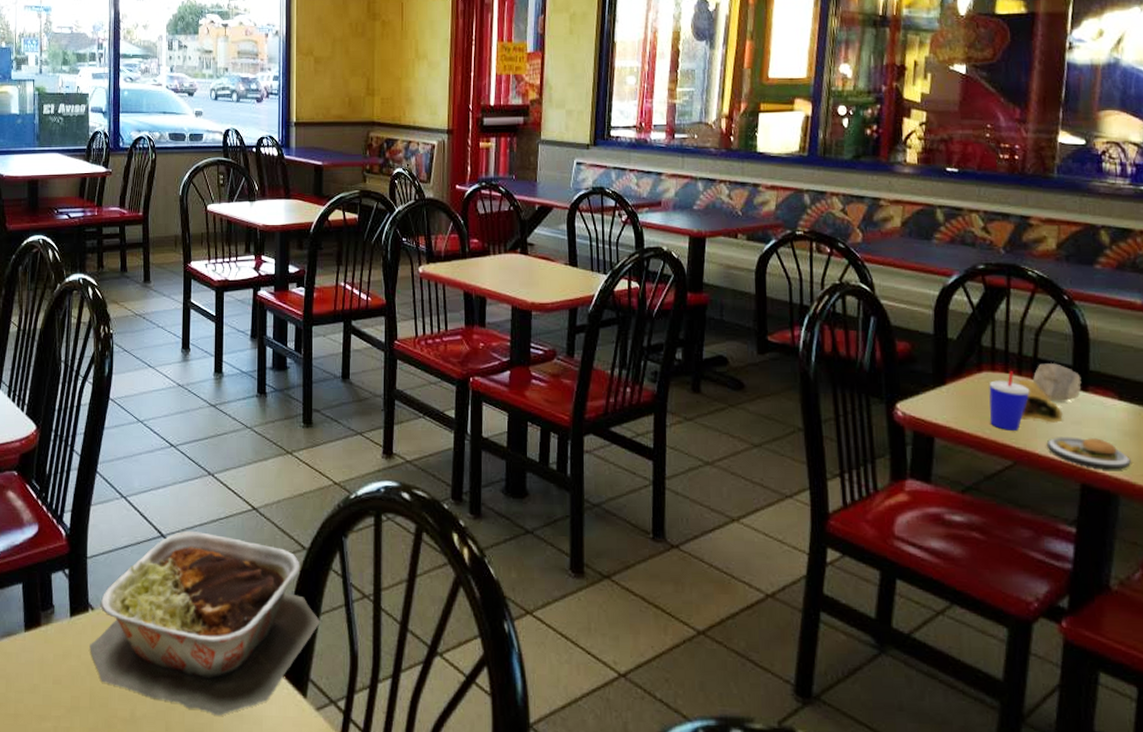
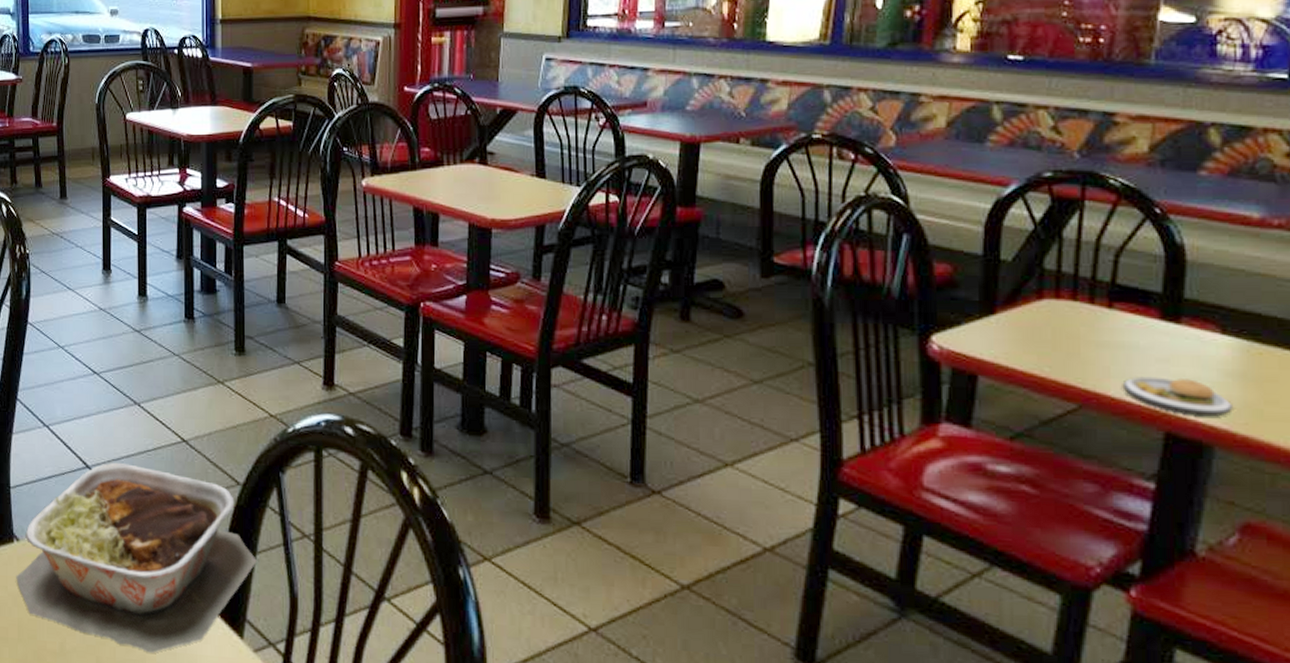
beverage cup: present [989,371,1030,430] -> none [1050,299,1104,368]
taco: present [1017,379,1063,423] -> none [1087,308,1146,360]
crumpled paper: present [1033,363,1082,402] -> none [1109,289,1173,336]

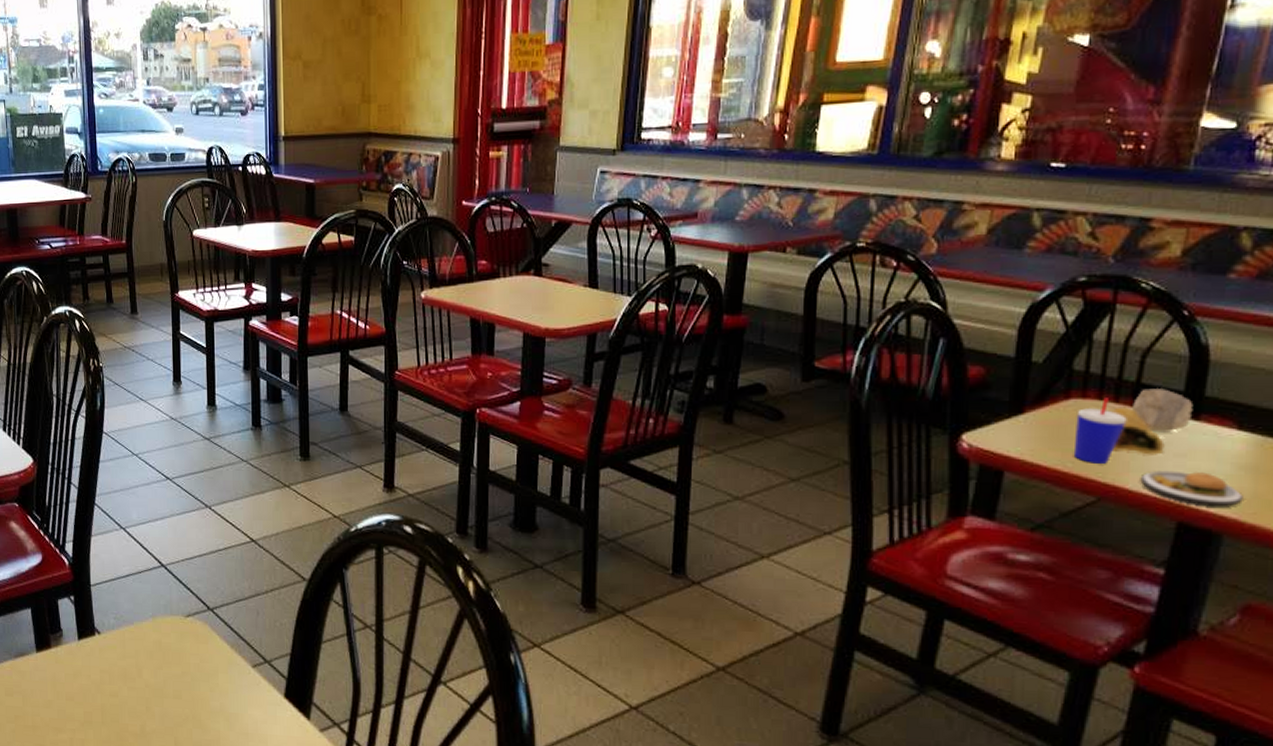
takeout container: present [16,462,258,653] -> none [98,561,323,733]
beverage cup: none [1050,299,1104,368] -> present [1073,398,1127,464]
taco: none [1087,308,1146,360] -> present [1111,407,1165,455]
crumpled paper: none [1109,289,1173,336] -> present [1132,389,1194,433]

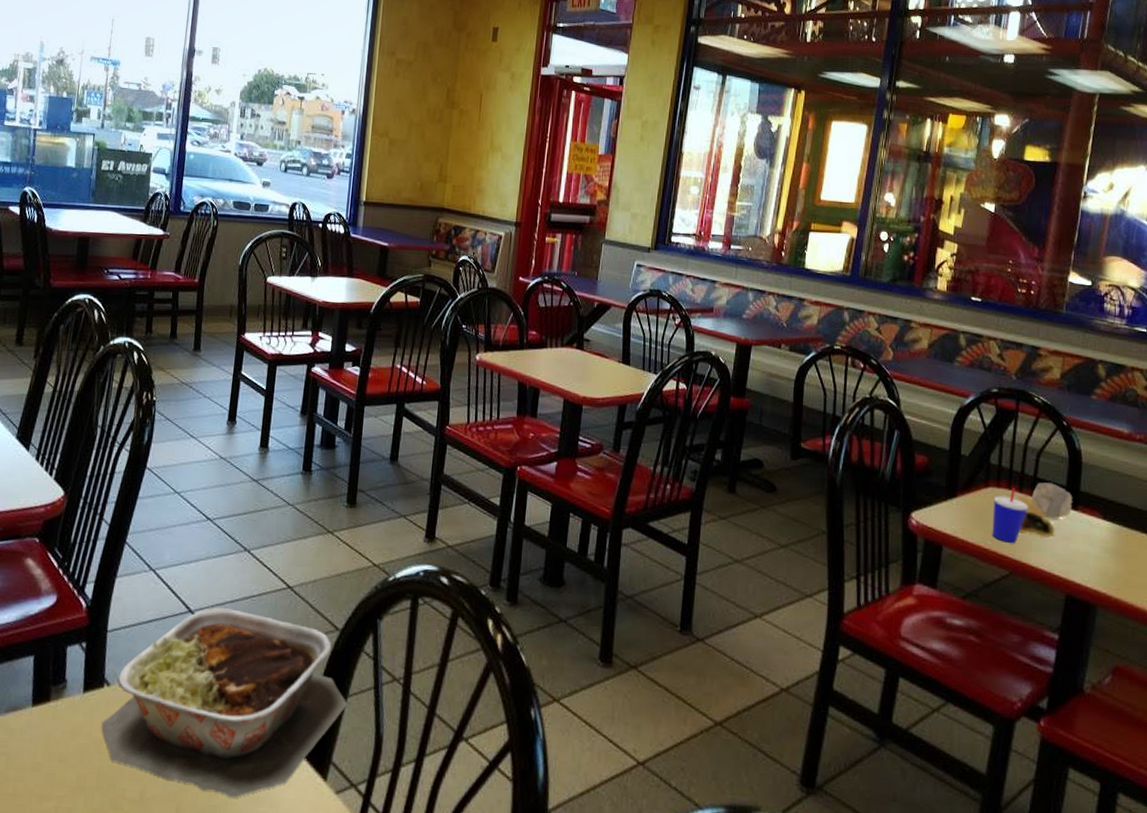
takeout container: none [98,561,323,733] -> present [101,607,348,798]
hamburger: present [1140,470,1243,508] -> none [1039,550,1109,583]

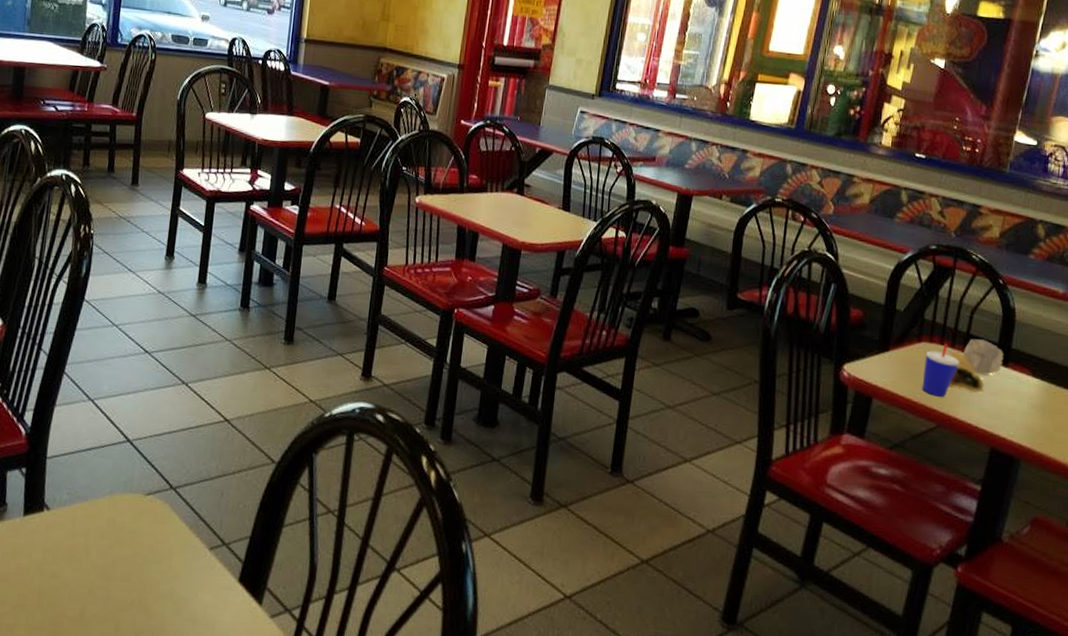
takeout container: present [101,607,348,798] -> none [42,437,284,619]

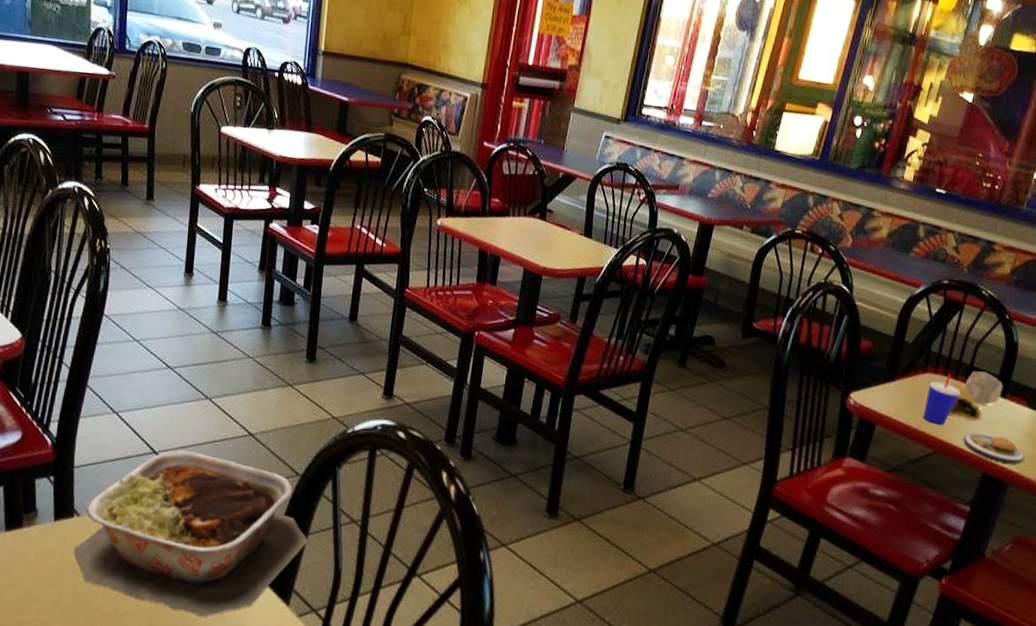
takeout container: none [42,437,284,619] -> present [74,449,309,617]
hamburger: none [966,405,1035,438] -> present [963,433,1025,464]

